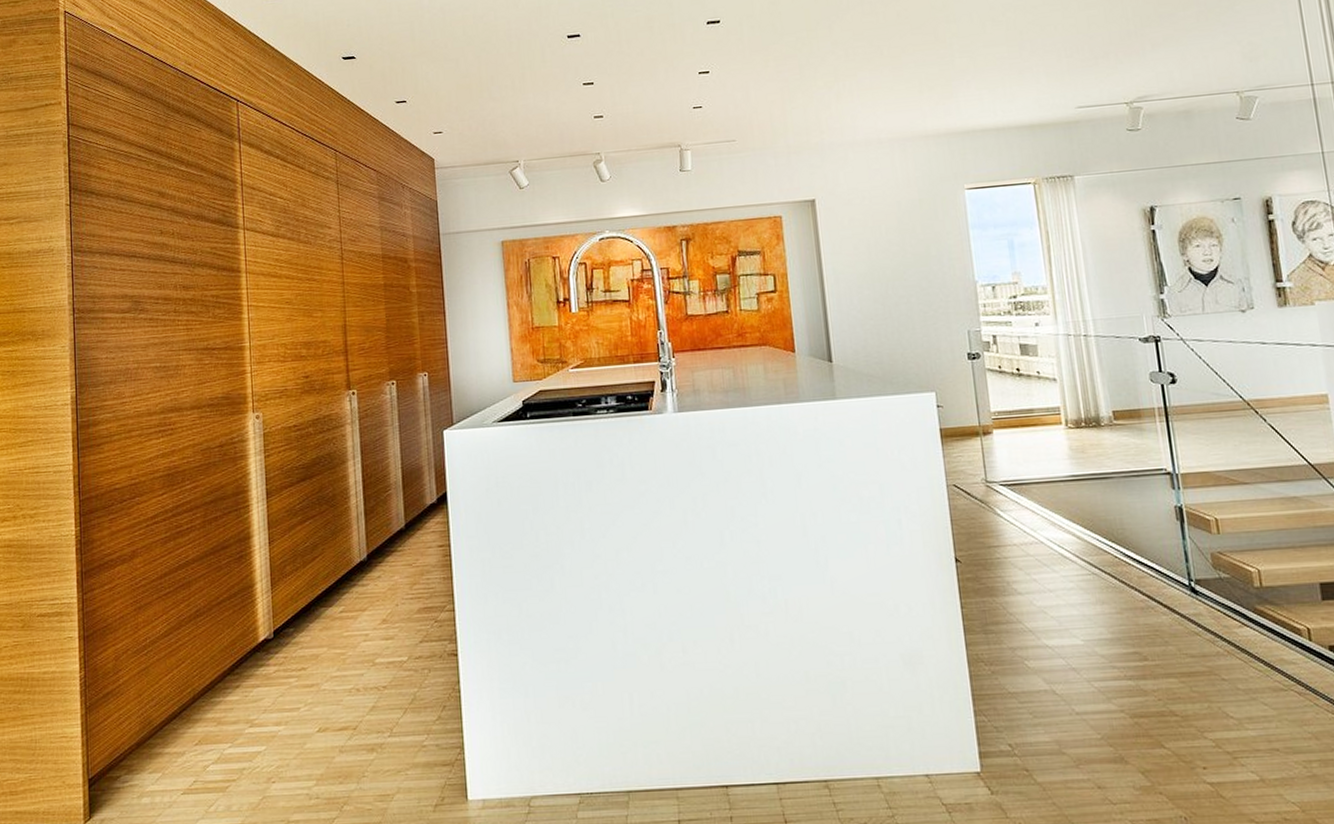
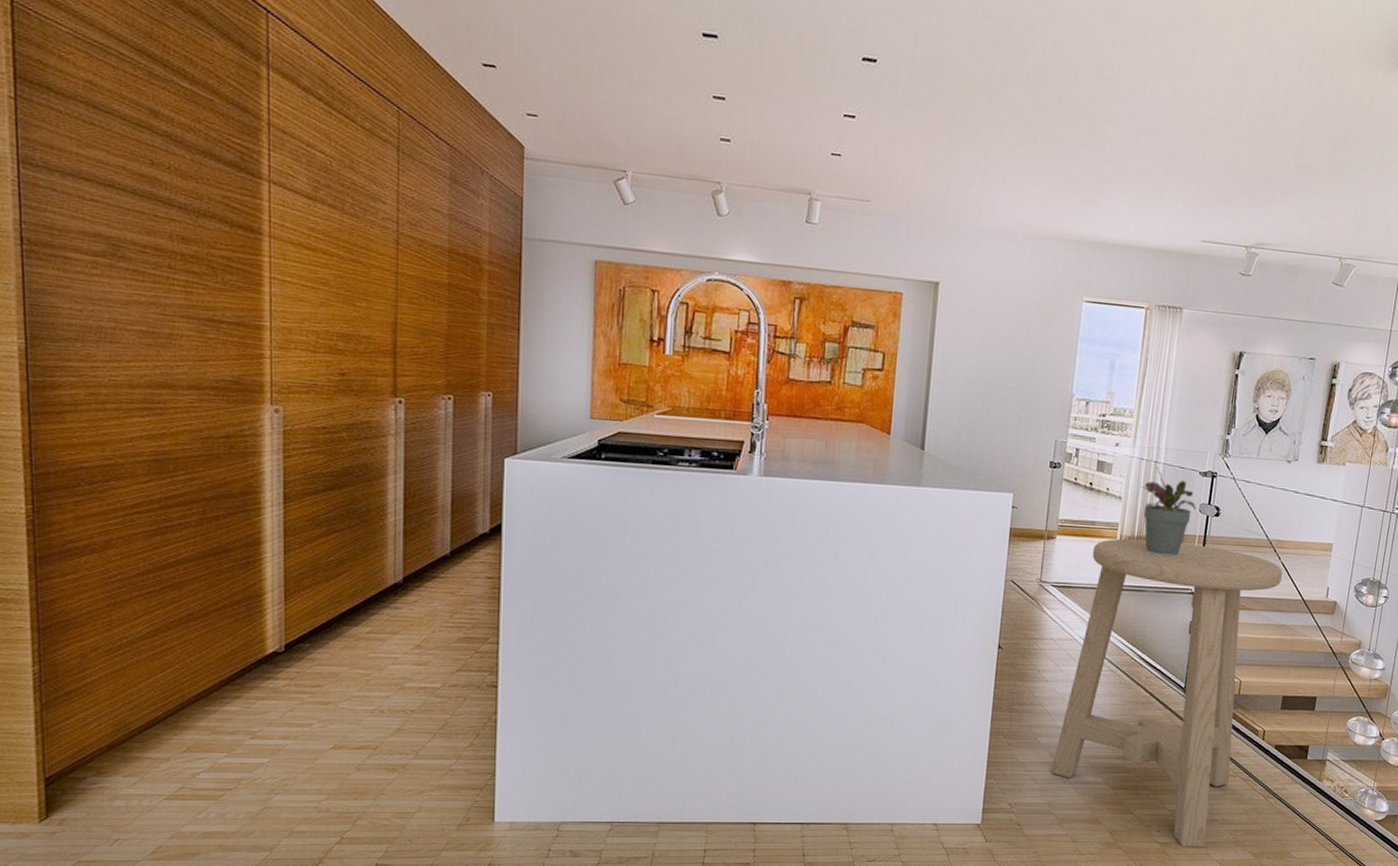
stool: none [1037,417,1280,788] -> present [1051,538,1283,847]
potted plant: none [1075,339,1146,436] -> present [1141,465,1196,557]

